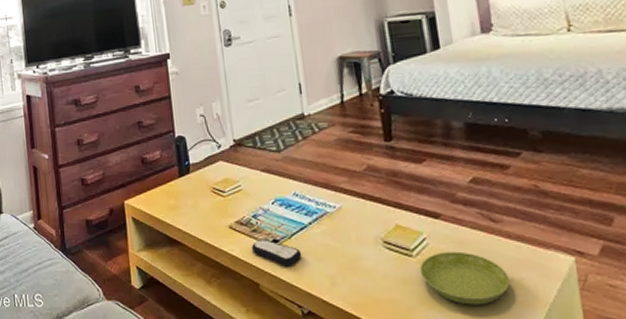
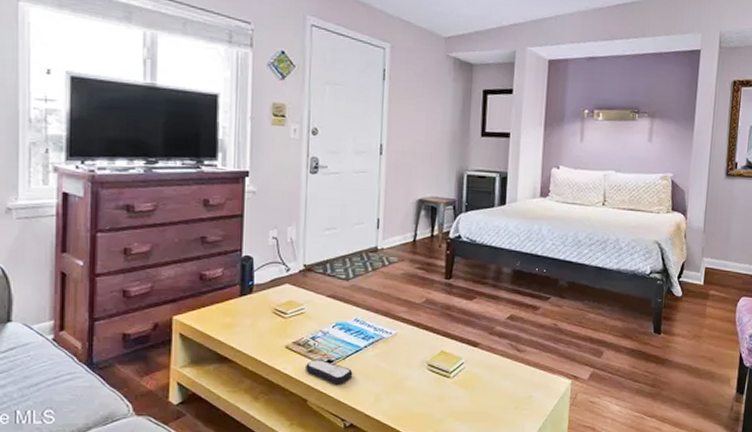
saucer: present [419,251,511,305] -> none [453,374,522,417]

